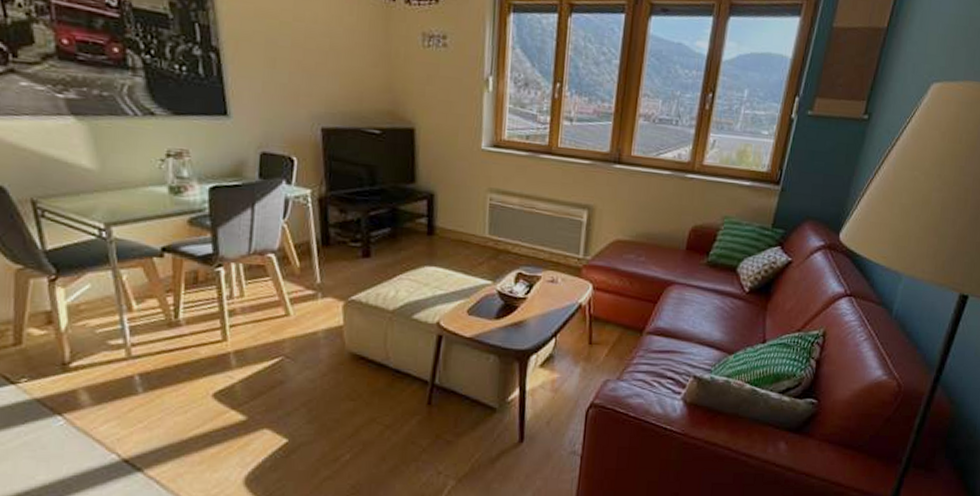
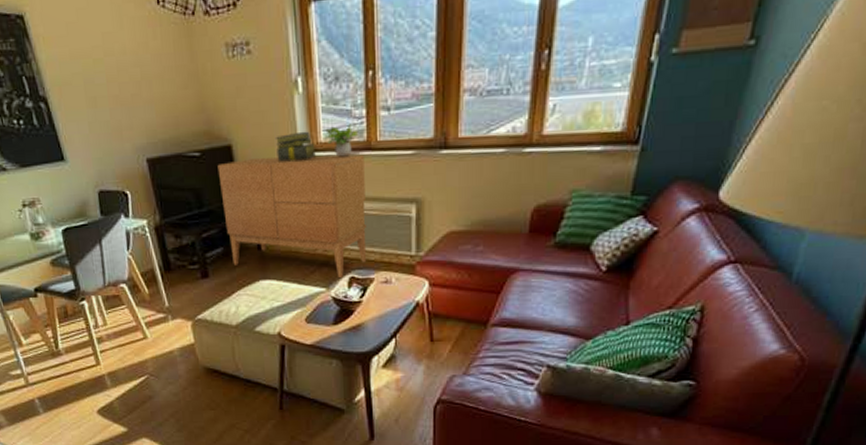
sideboard: none [396,144,544,273] -> present [217,154,367,279]
stack of books: none [459,126,499,154] -> present [276,131,317,162]
potted plant: none [509,127,540,159] -> present [325,123,357,158]

